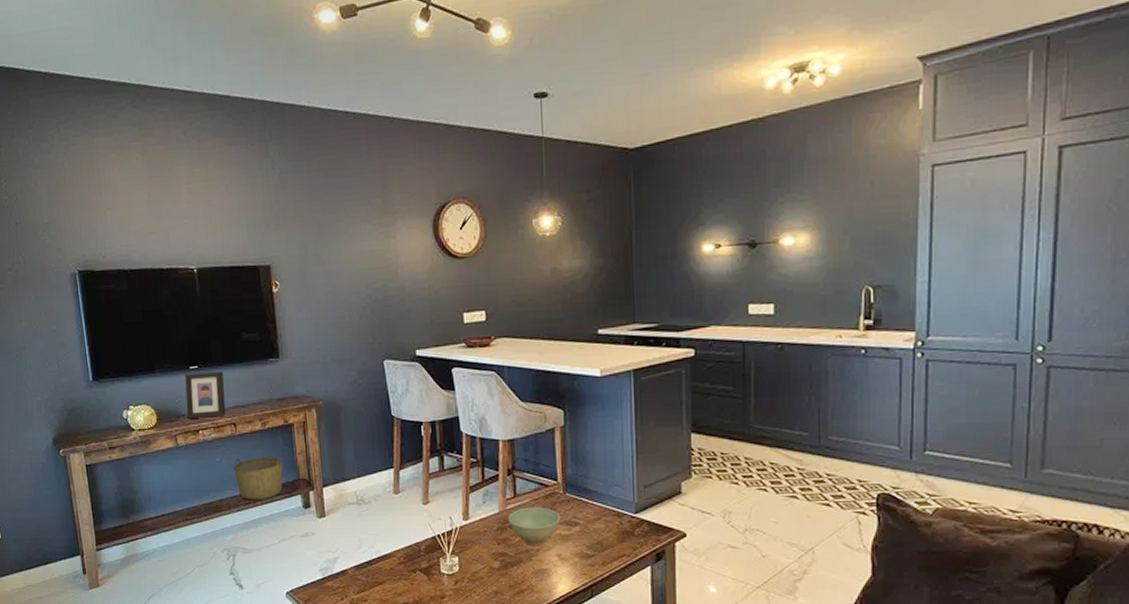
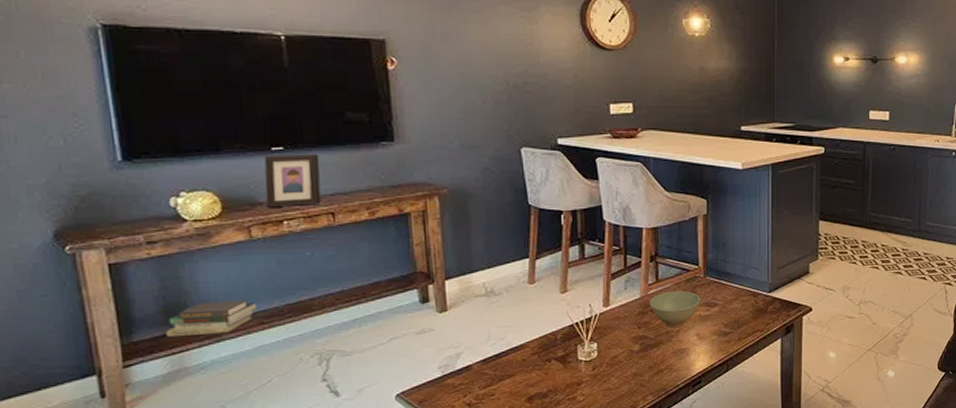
books: none [123,499,183,528] -> present [166,300,257,338]
basket: present [233,456,283,501] -> none [330,248,396,298]

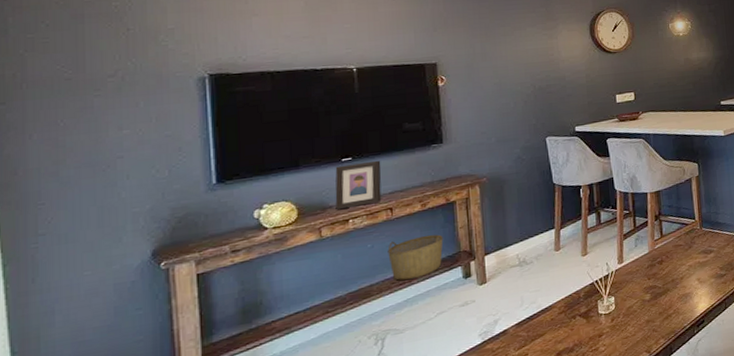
books: present [166,300,257,338] -> none [242,293,323,335]
basket: none [330,248,396,298] -> present [387,234,443,281]
bowl: present [649,290,701,328] -> none [656,242,699,277]

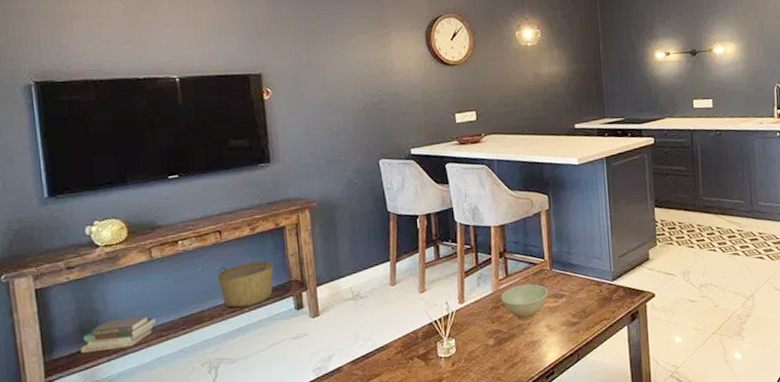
books: none [242,293,323,335] -> present [81,316,156,354]
picture frame: present [335,160,382,209] -> none [162,178,210,229]
bowl: none [656,242,699,277] -> present [501,284,549,321]

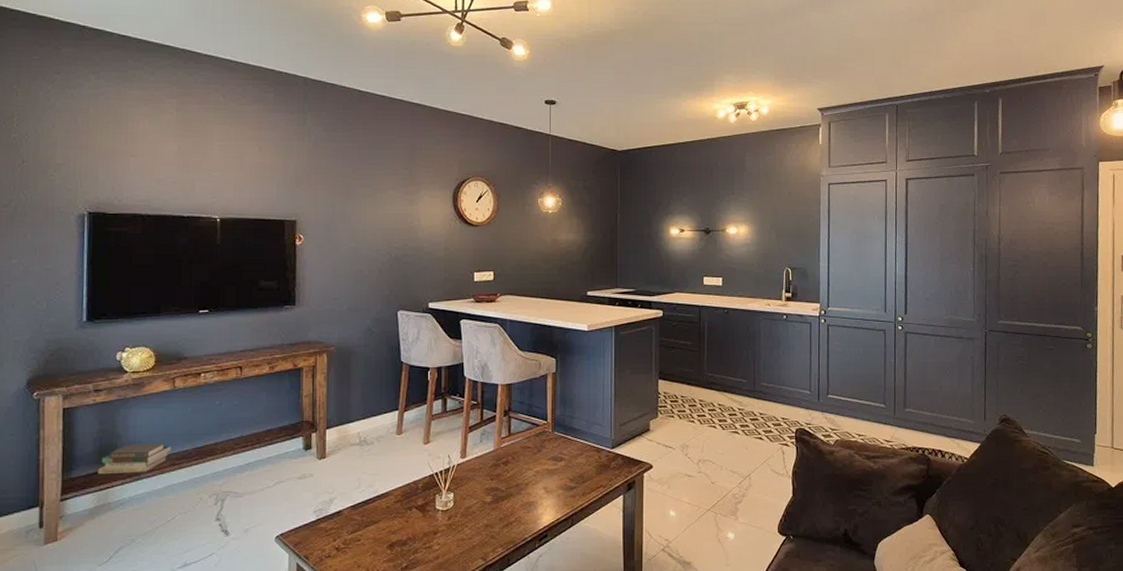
basket: present [218,261,274,309] -> none [234,399,288,444]
bowl: present [501,284,549,321] -> none [502,444,549,481]

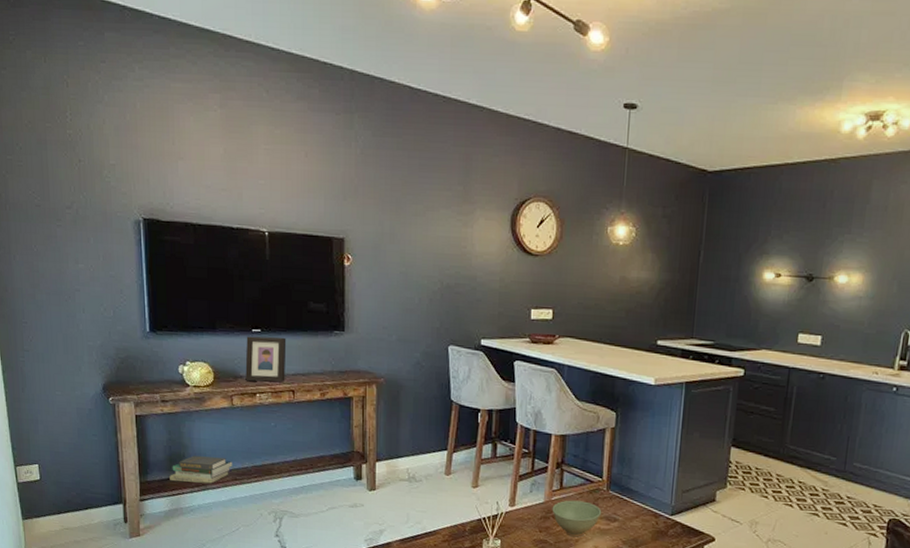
picture frame: none [190,315,235,361] -> present [245,336,287,382]
bowl: none [502,444,549,481] -> present [552,500,602,537]

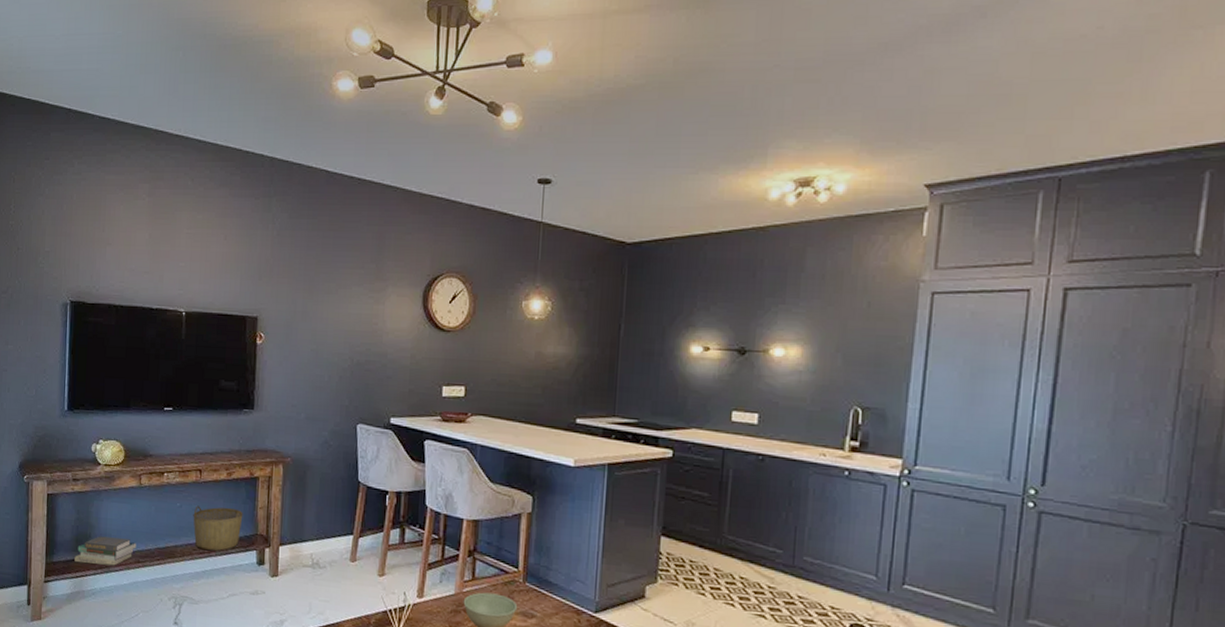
picture frame: present [245,336,287,382] -> none [155,414,197,461]
basket: none [288,425,339,468] -> present [193,505,243,551]

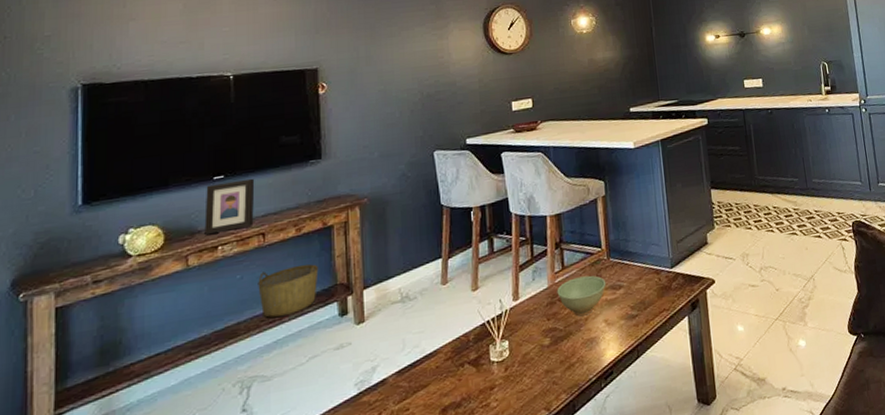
books: present [74,536,137,566] -> none [99,331,186,380]
picture frame: none [155,414,197,461] -> present [204,178,255,234]

